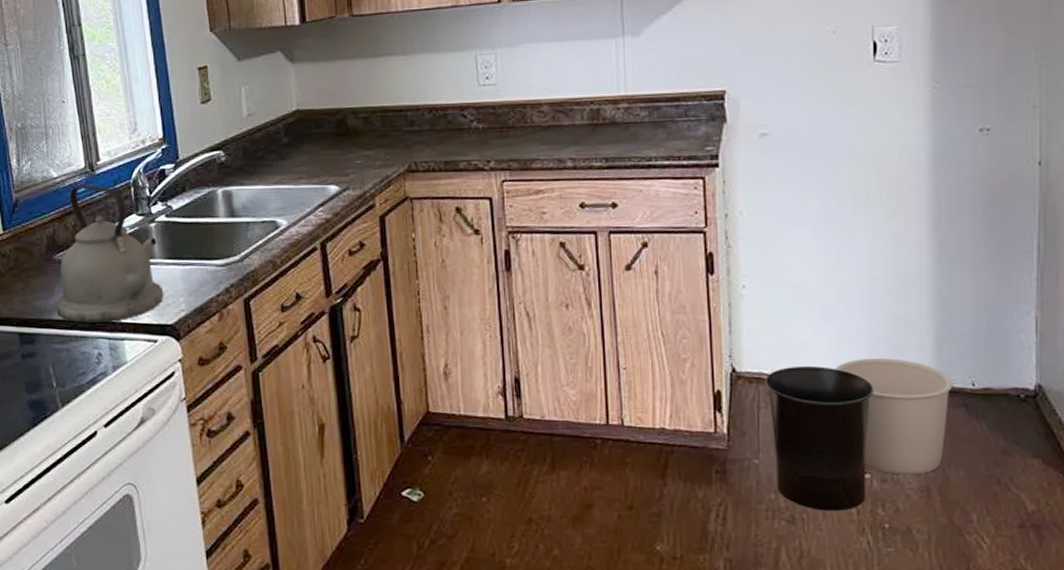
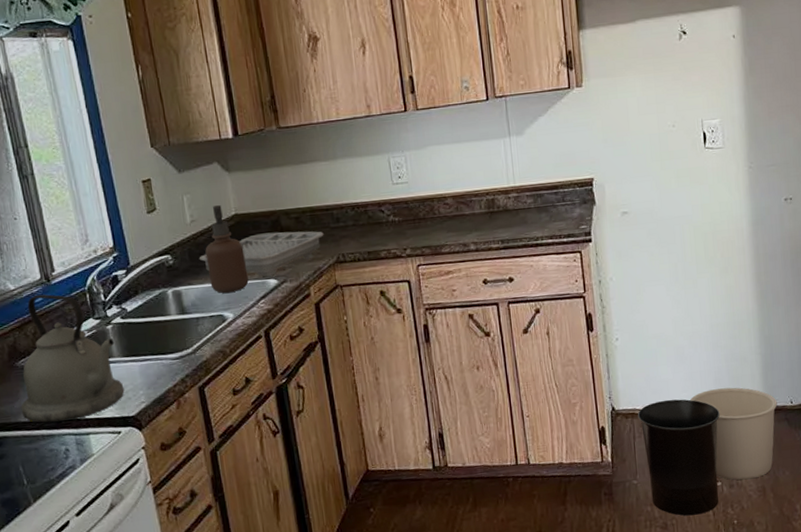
dish rack: none [253,132,395,182] -> present [199,231,324,277]
soap dispenser: none [261,99,307,197] -> present [205,205,249,293]

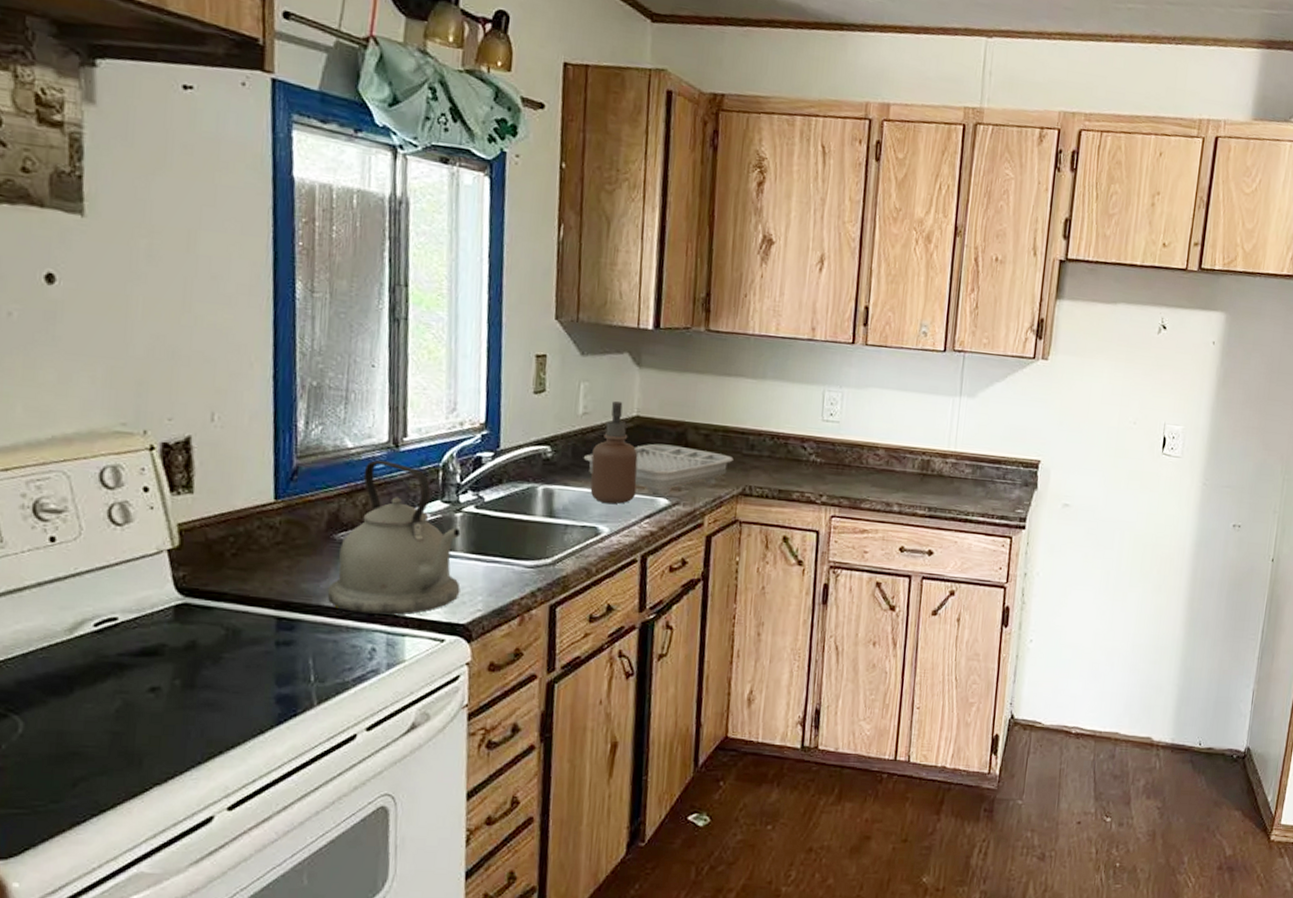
waste bin: present [637,399,720,516] -> none [1034,717,1124,850]
bucket: present [690,387,777,480] -> none [1096,715,1186,821]

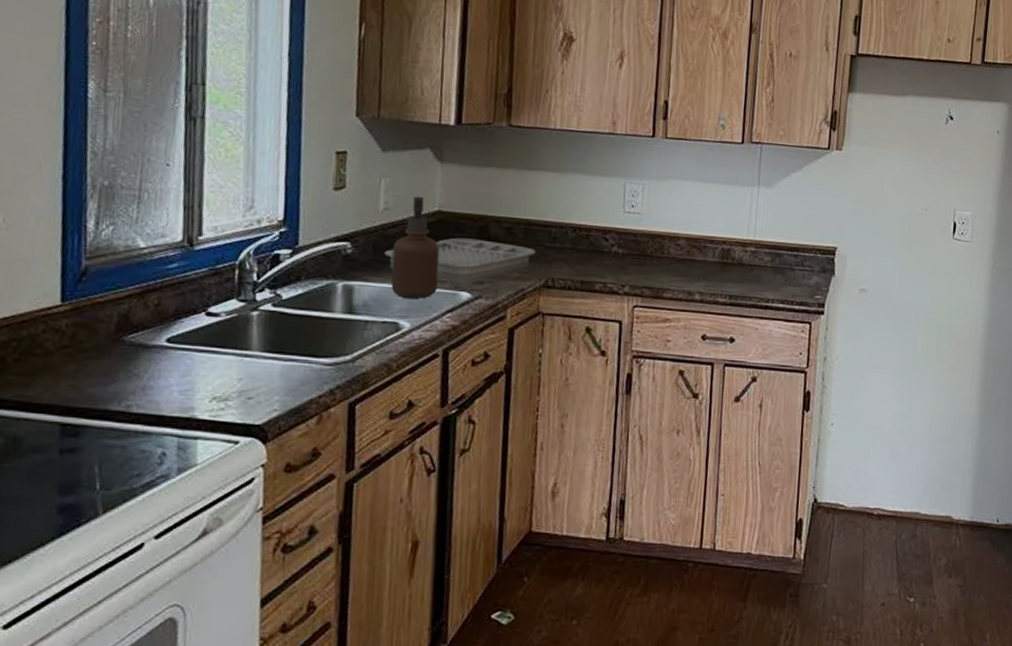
kettle: present [327,459,461,616] -> none [115,259,257,419]

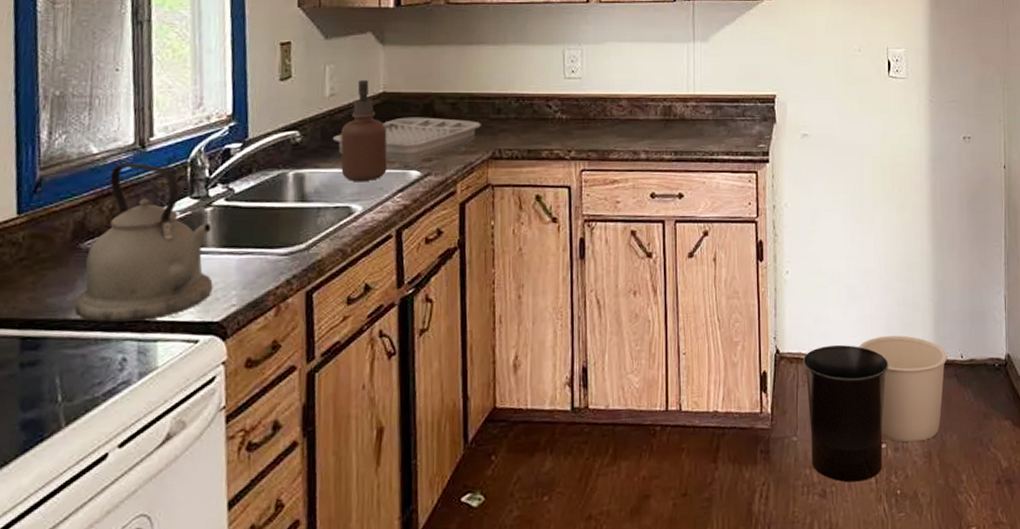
kettle: none [115,259,257,419] -> present [74,162,213,324]
waste bin: none [839,499,925,632] -> present [802,344,888,483]
bucket: none [897,495,984,599] -> present [859,335,948,443]

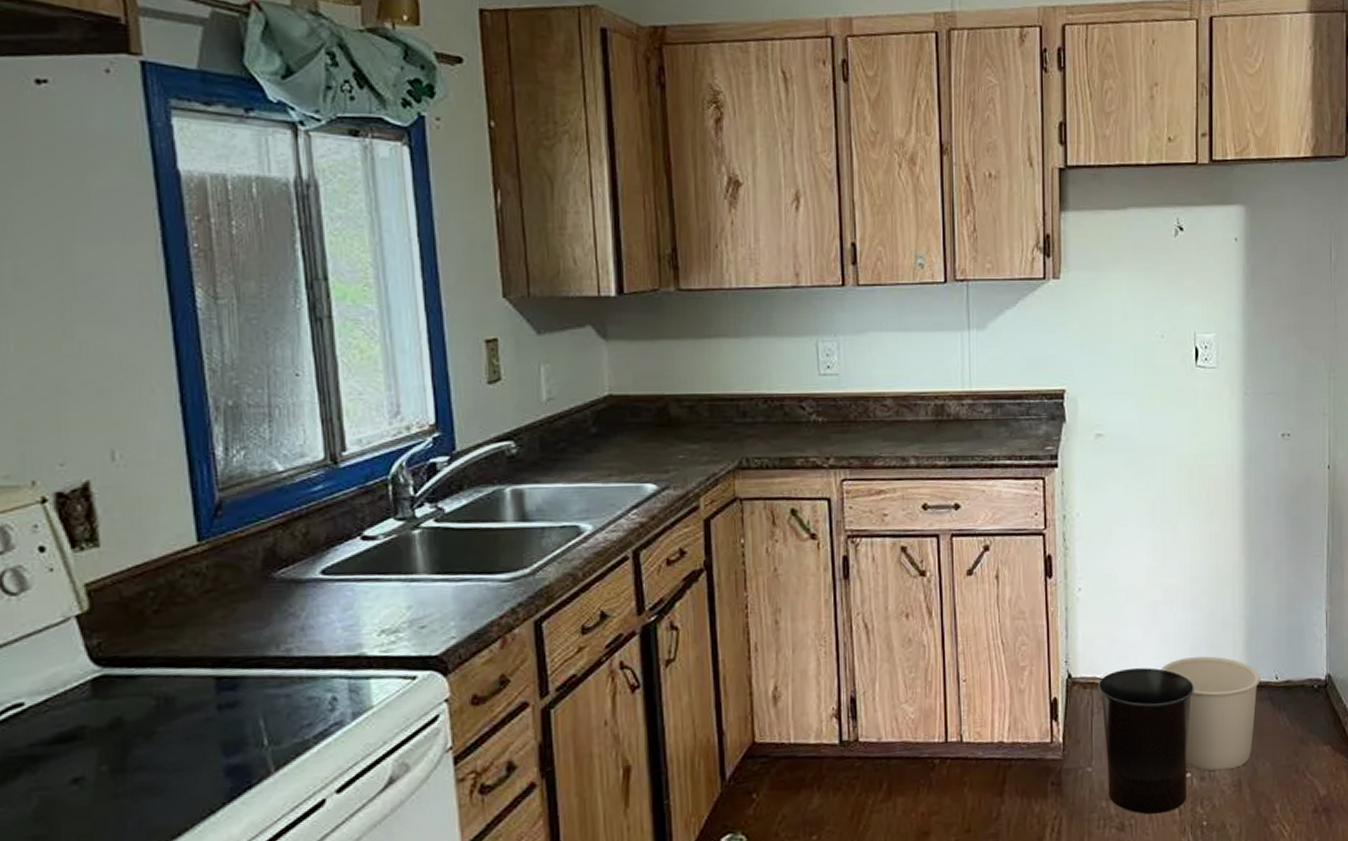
kettle: present [74,162,213,324] -> none [272,480,428,660]
dish rack: present [332,117,481,166] -> none [553,422,725,479]
soap dispenser: present [340,80,388,181] -> none [563,382,618,497]

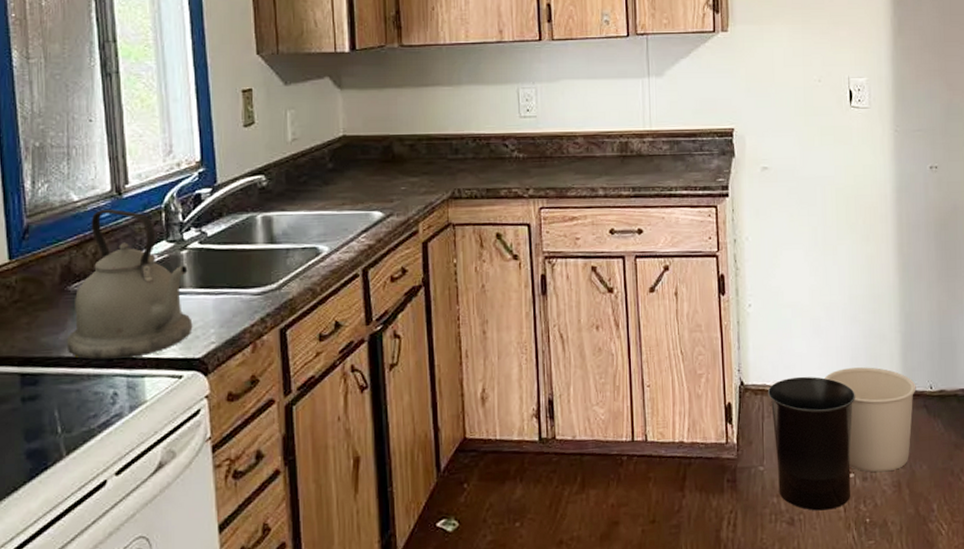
kettle: none [272,480,428,660] -> present [66,208,193,361]

